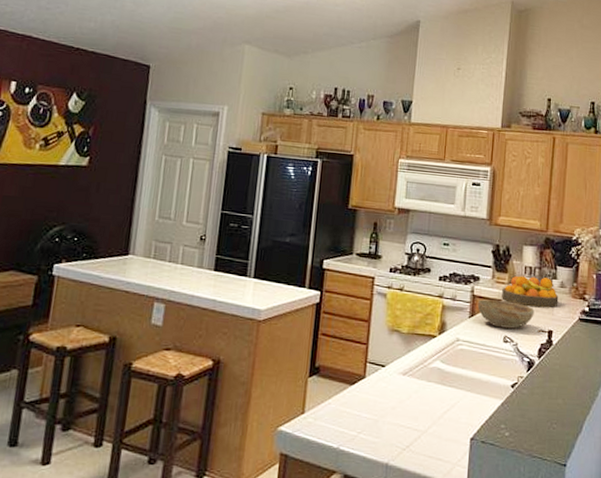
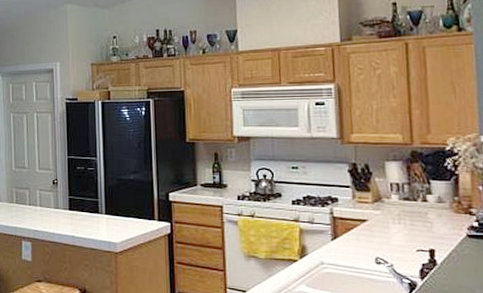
bowl: present [477,298,534,329] -> none [339,219,409,249]
fruit bowl: present [502,275,559,308] -> none [366,193,438,226]

